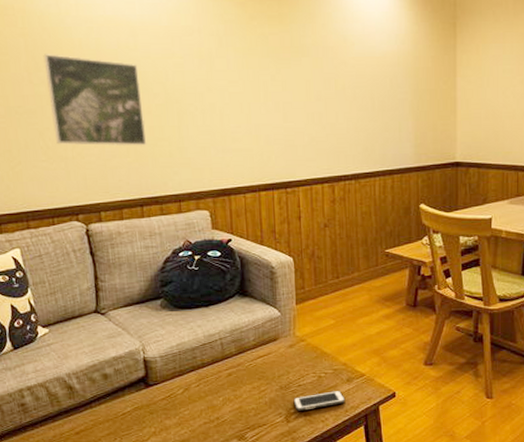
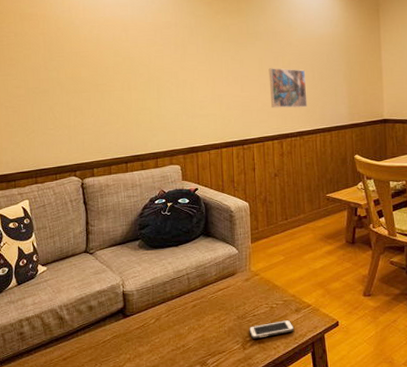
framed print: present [43,54,147,146] -> none [57,47,133,116]
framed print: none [318,93,365,145] -> present [268,68,308,109]

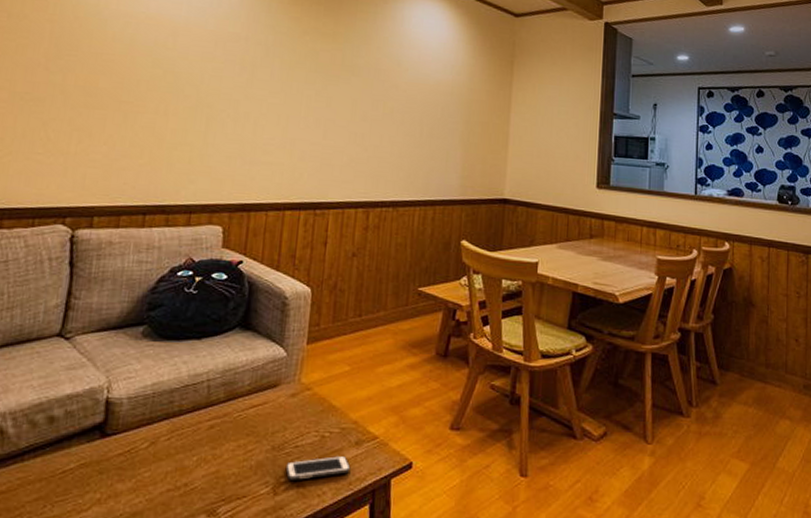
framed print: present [268,68,308,109] -> none [360,114,411,171]

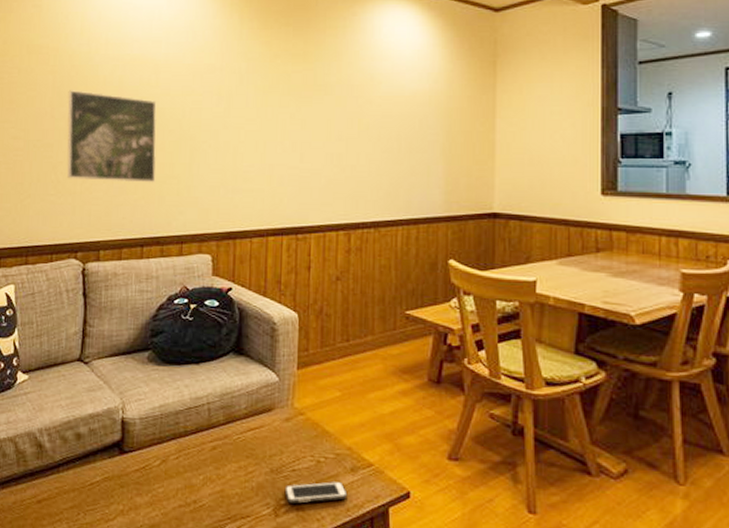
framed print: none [60,42,173,149] -> present [67,90,157,183]

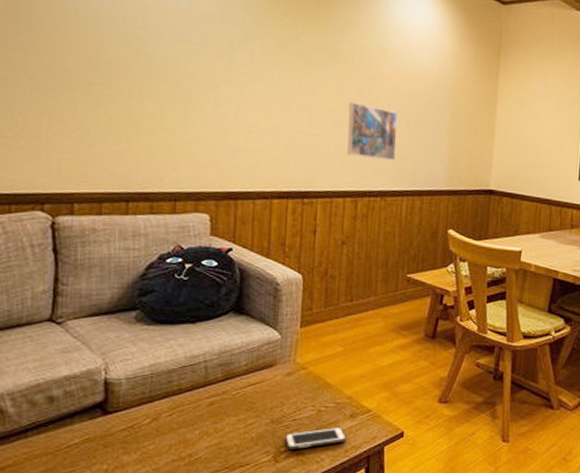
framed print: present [67,90,157,183] -> none [26,17,145,135]
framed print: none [338,133,389,190] -> present [347,102,398,161]

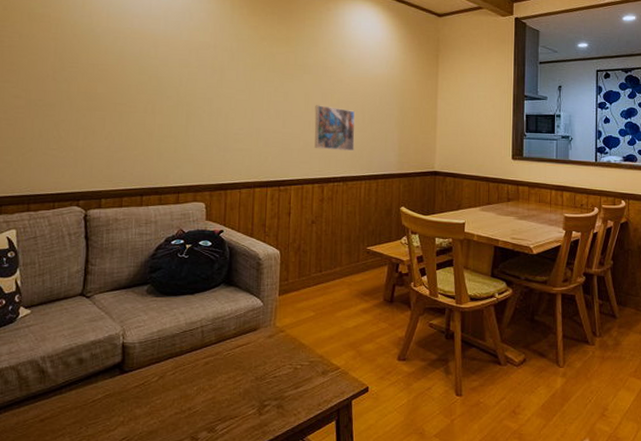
cell phone: present [285,428,347,449] -> none [267,384,319,403]

